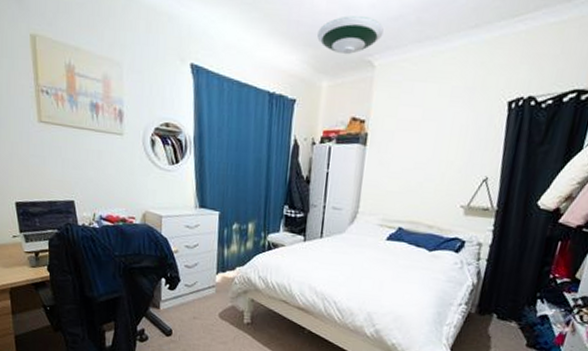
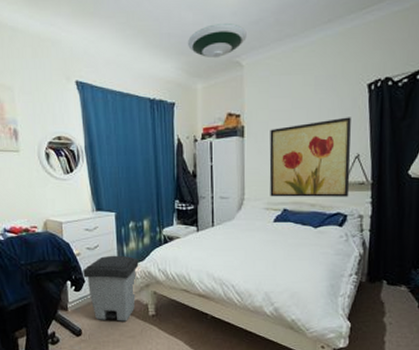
trash can: none [179,256,239,327] -> present [83,255,139,322]
wall art: none [386,135,485,222] -> present [269,117,351,197]

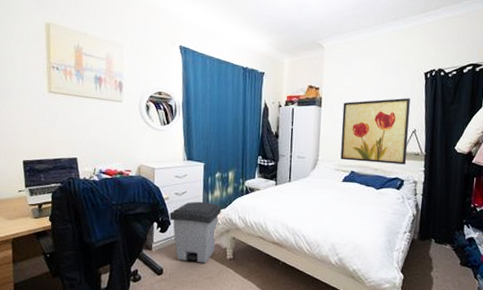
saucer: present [188,24,247,59] -> none [279,11,329,39]

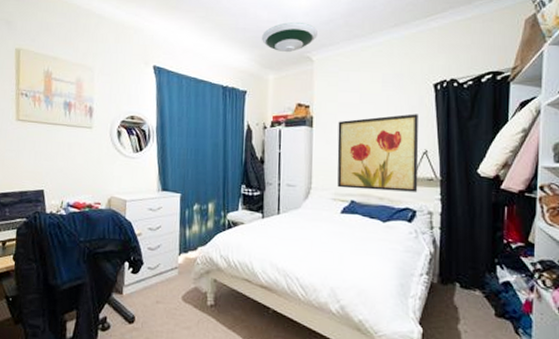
trash can: present [169,201,222,263] -> none [142,237,201,310]
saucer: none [279,11,329,39] -> present [262,22,318,53]

